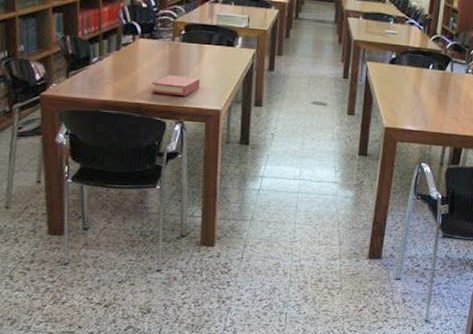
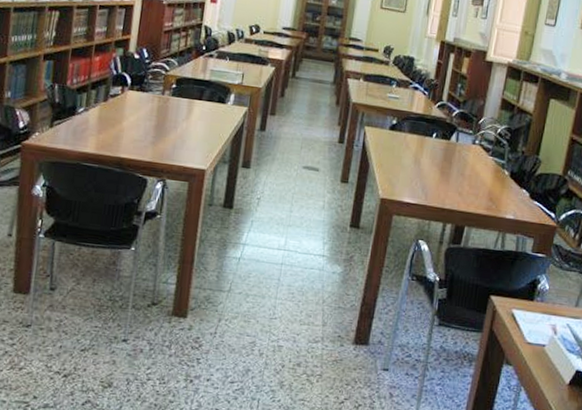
book: present [151,75,200,97] -> none [135,129,188,154]

